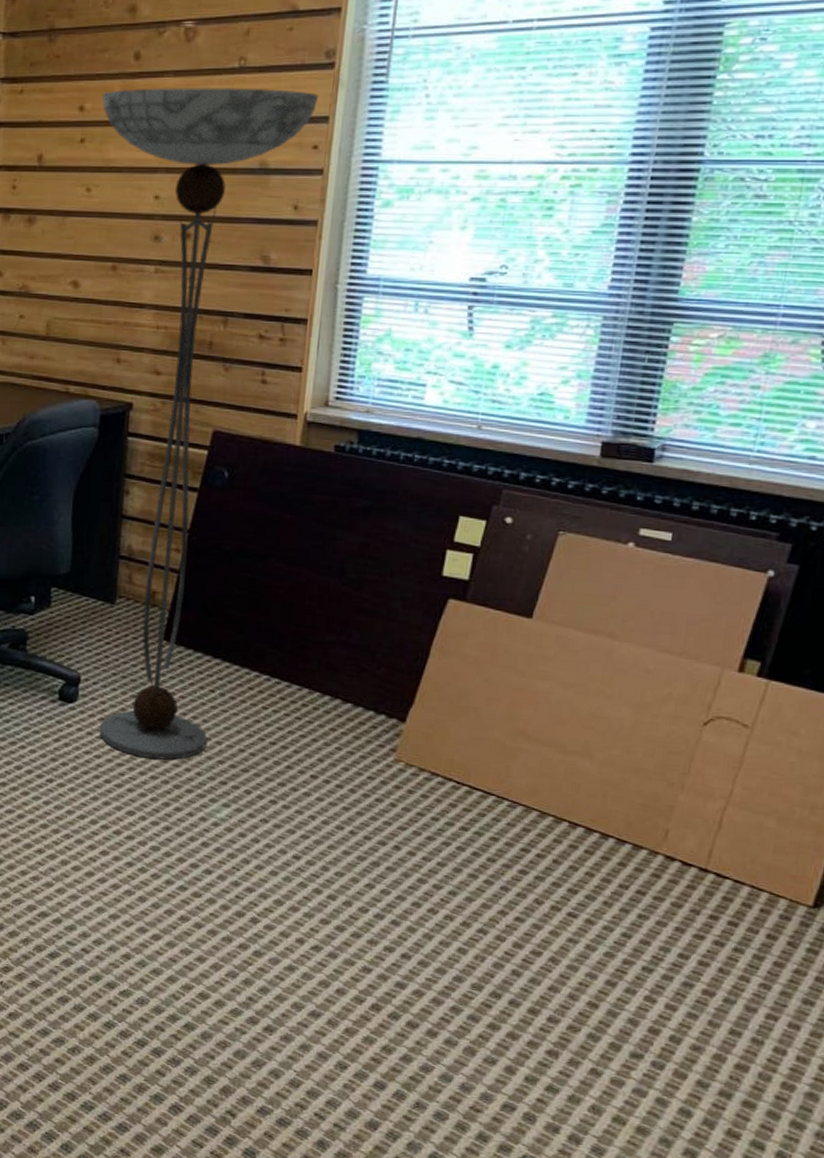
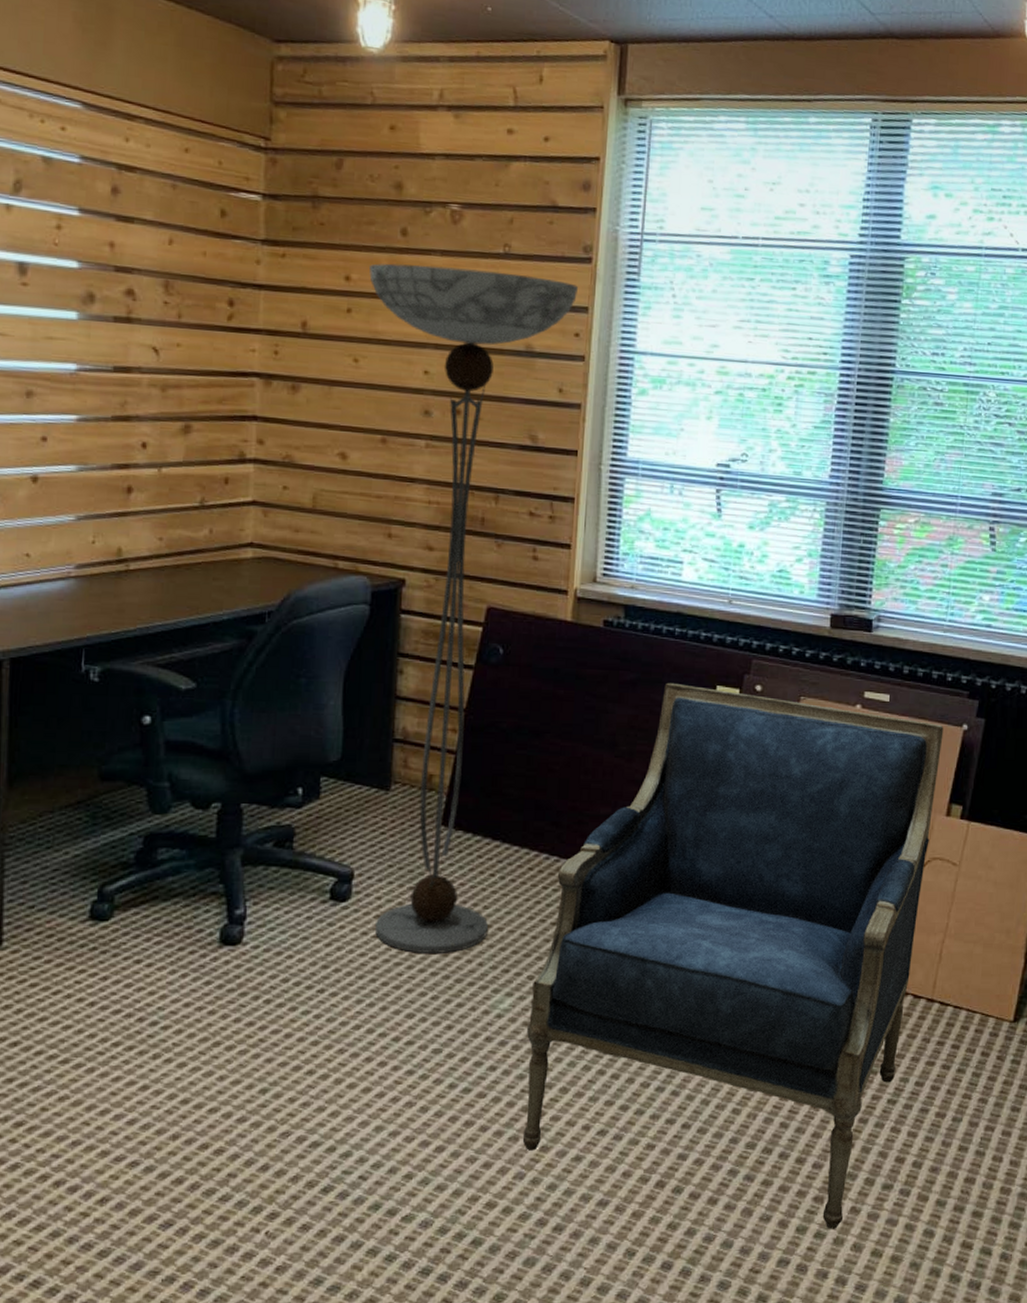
armchair: none [235,511,742,1087] -> present [522,682,944,1229]

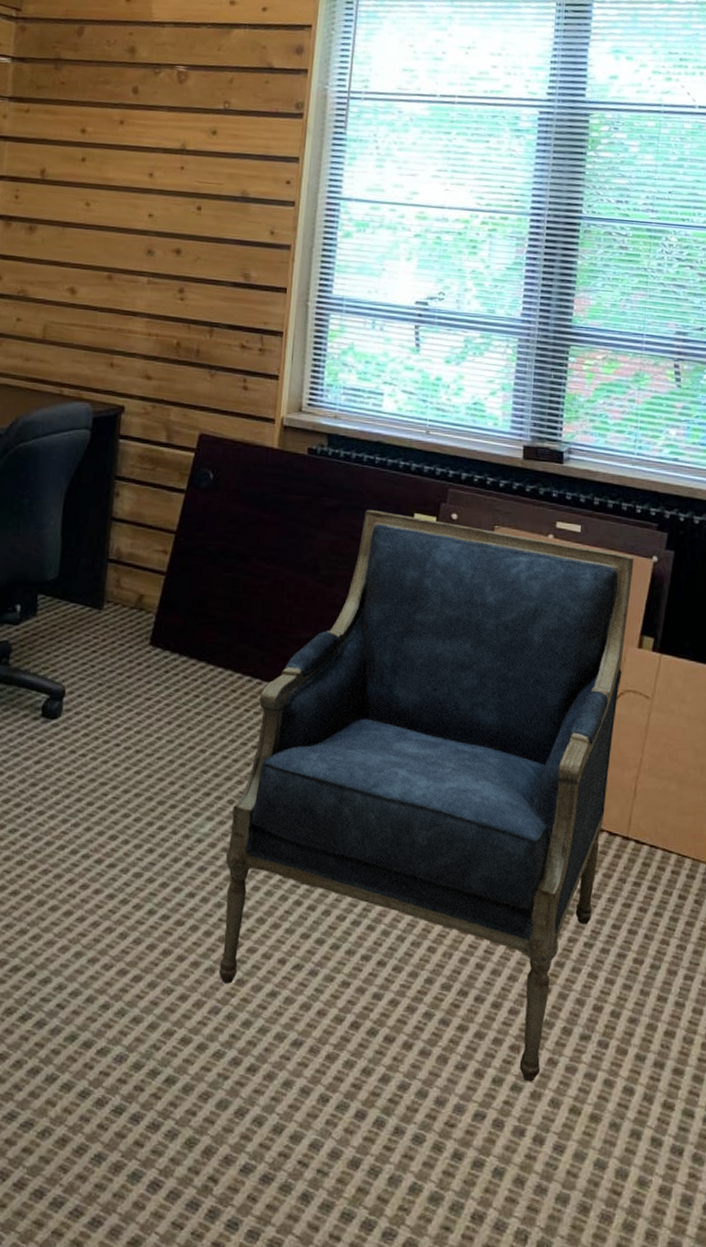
floor lamp: present [369,263,578,955] -> none [83,118,290,775]

